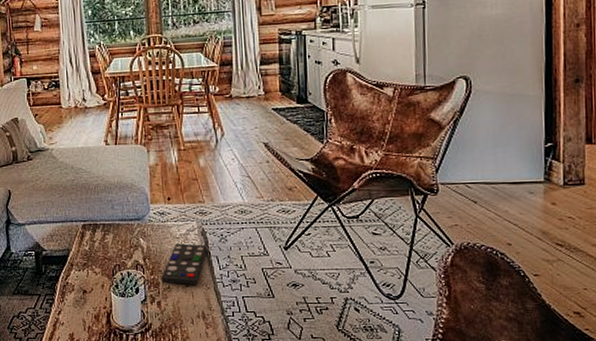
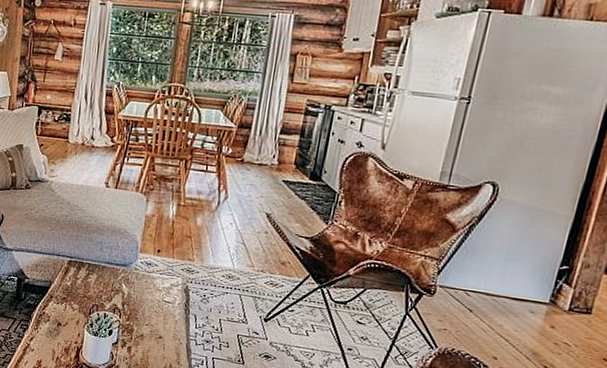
remote control: present [161,243,208,286] -> none [136,295,188,339]

